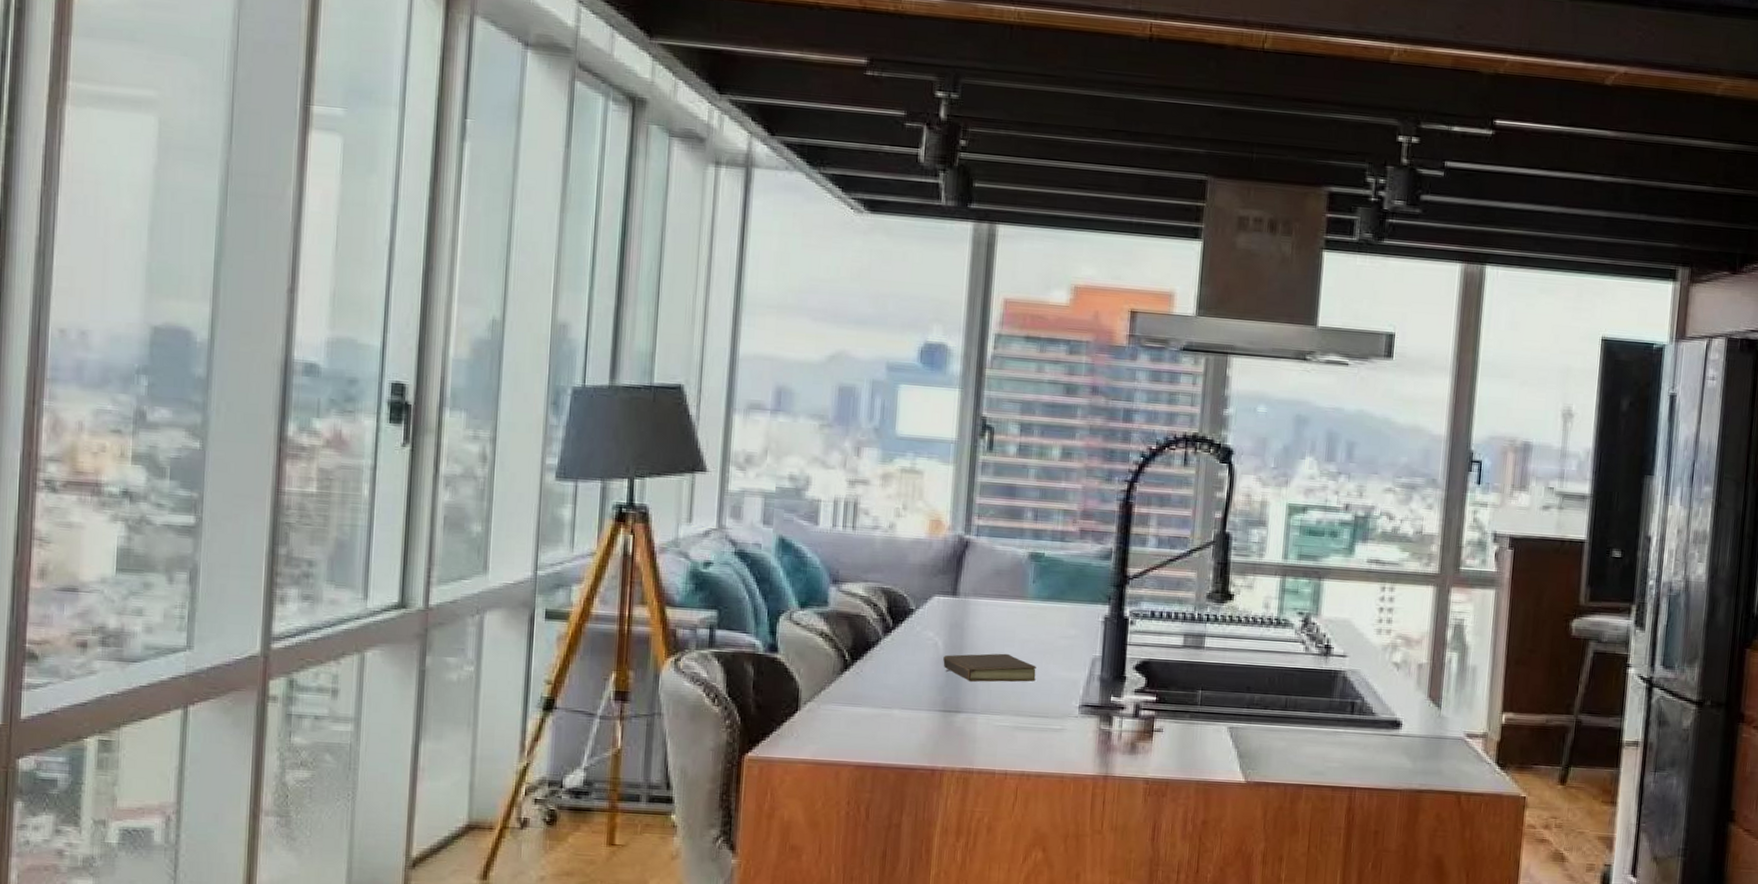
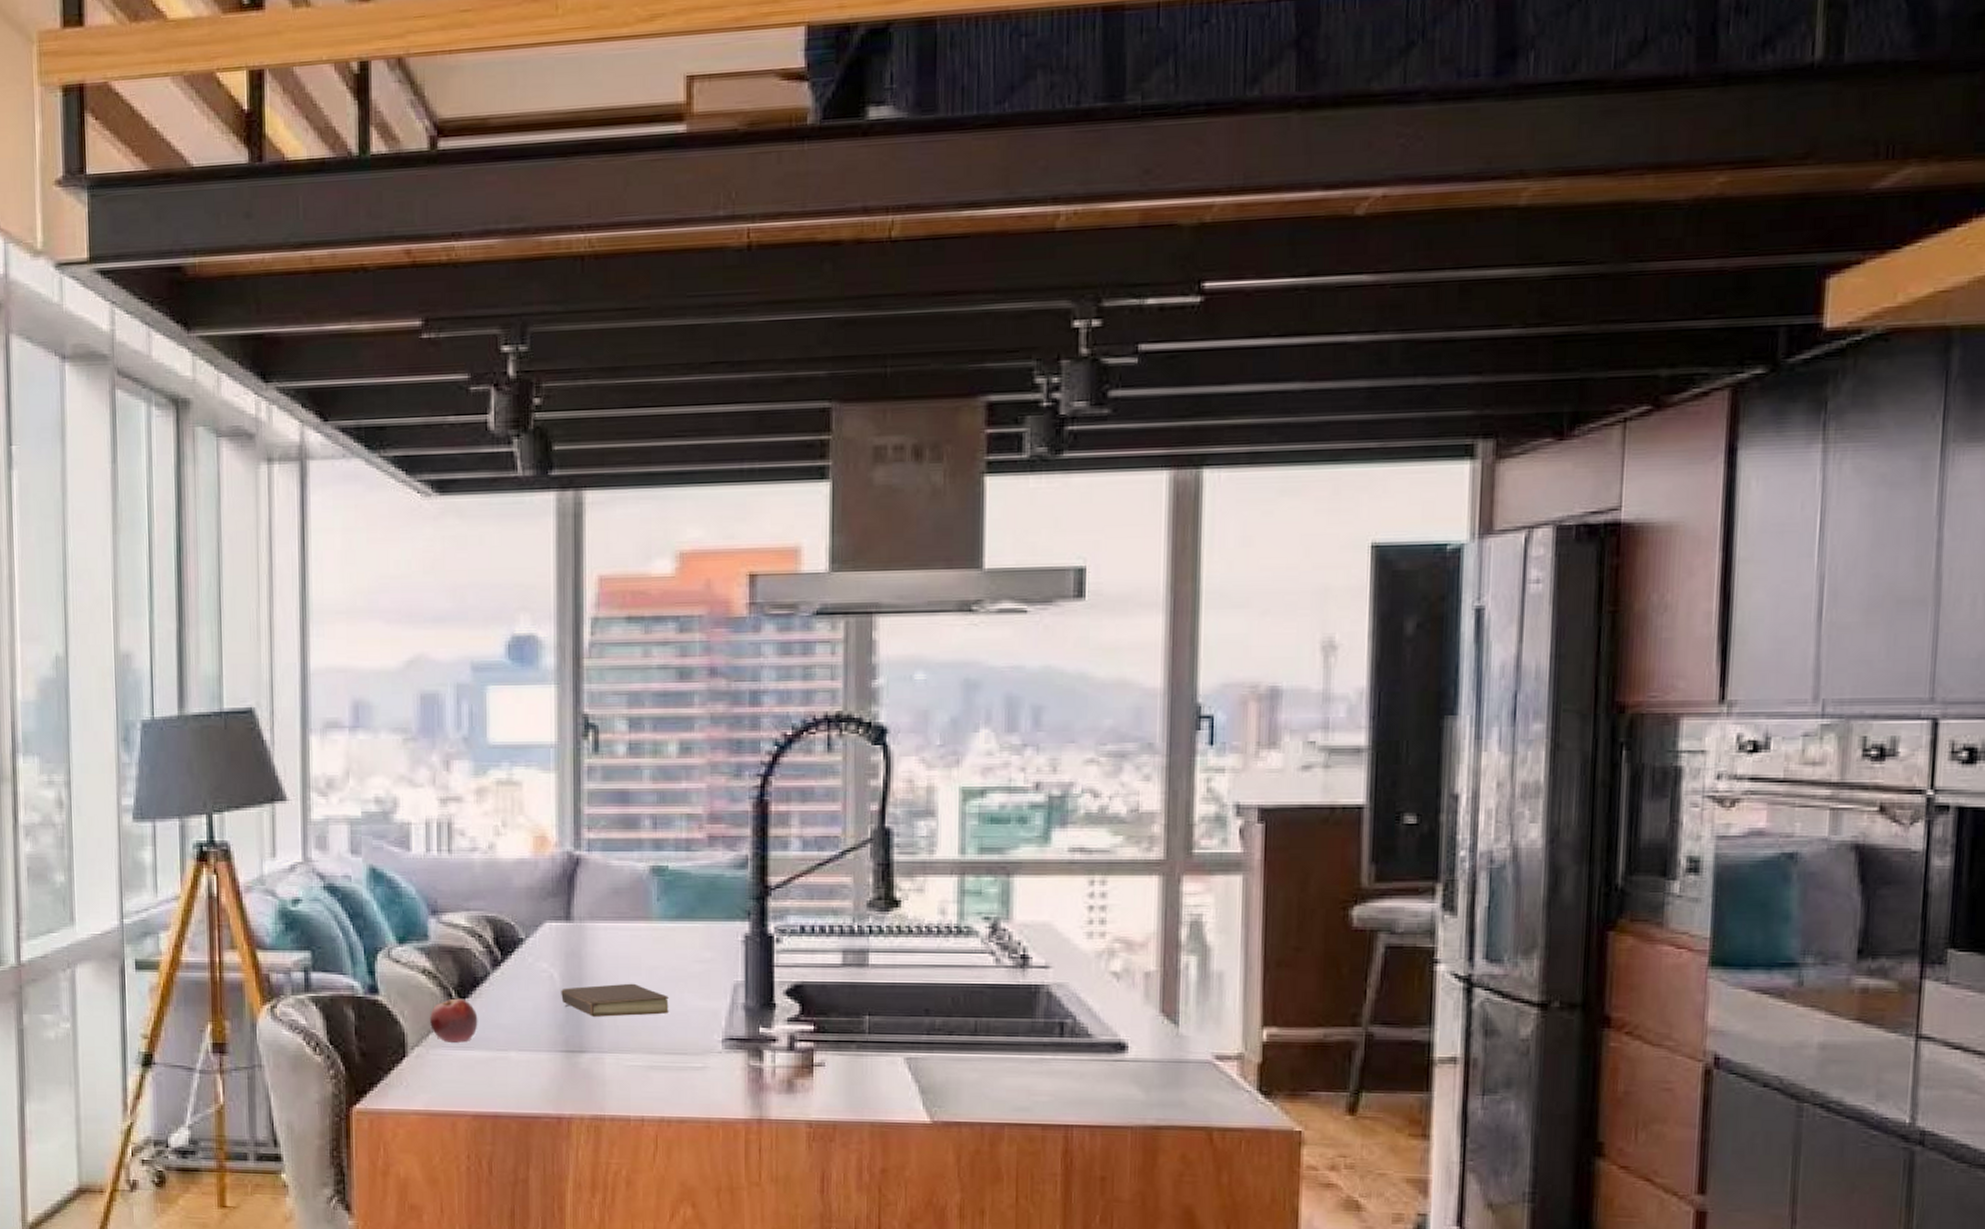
fruit: none [823,659,867,700] -> present [430,998,478,1043]

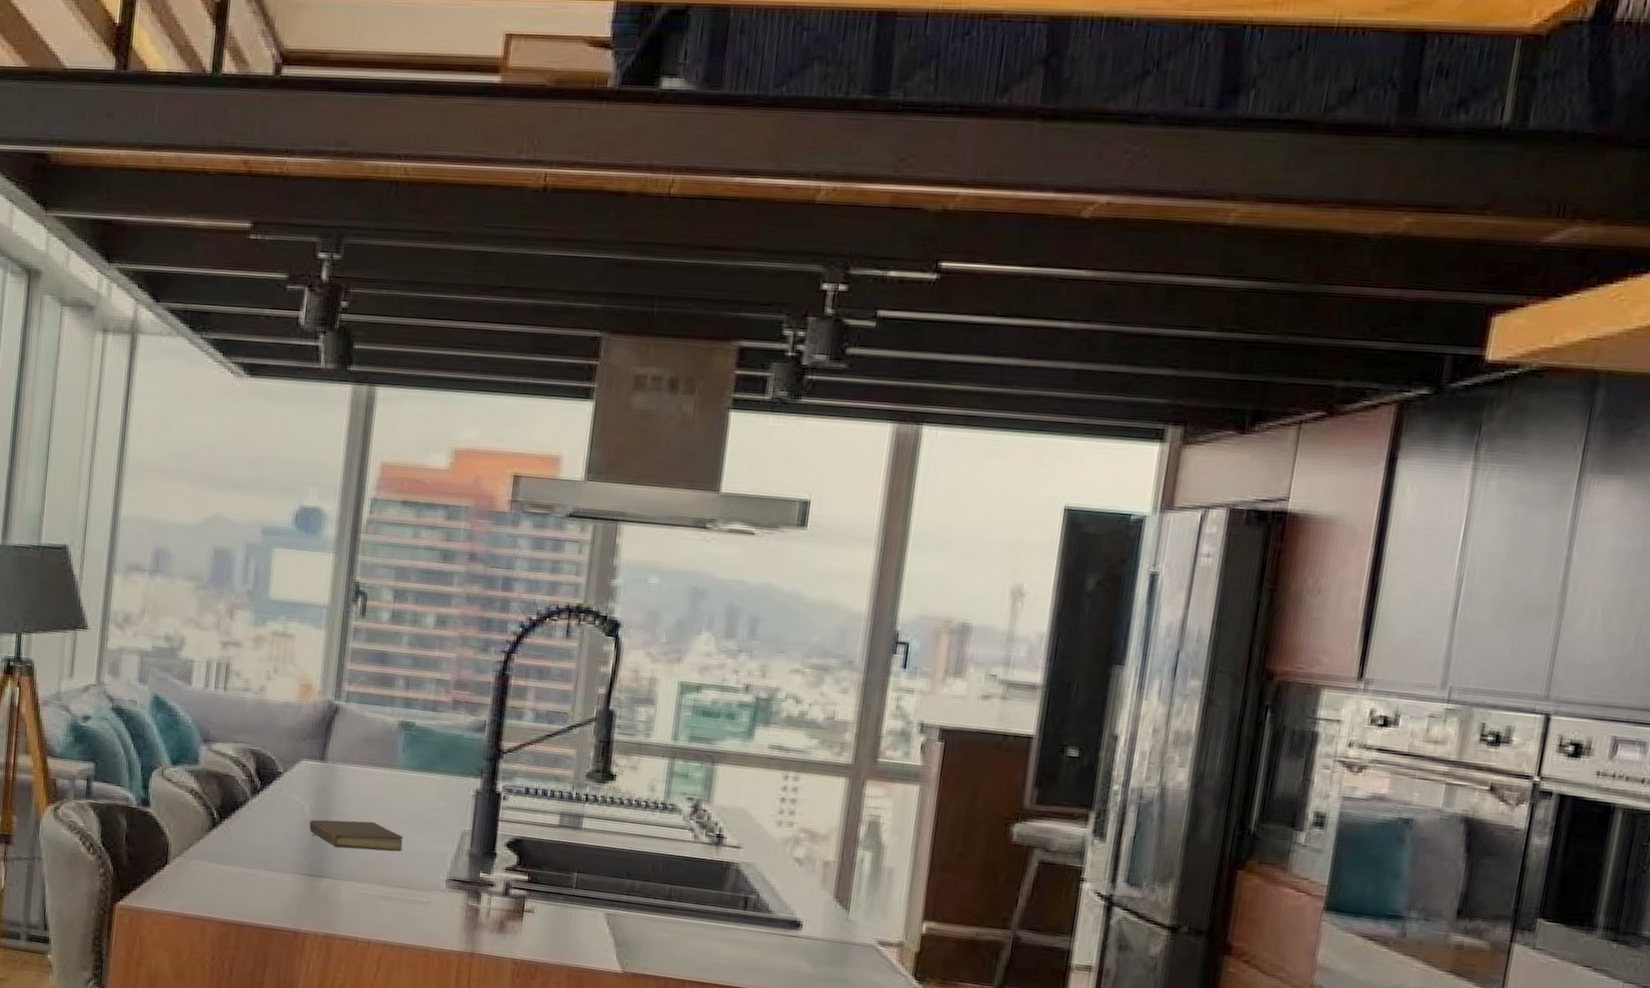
fruit: present [430,998,478,1043] -> none [192,817,235,857]

